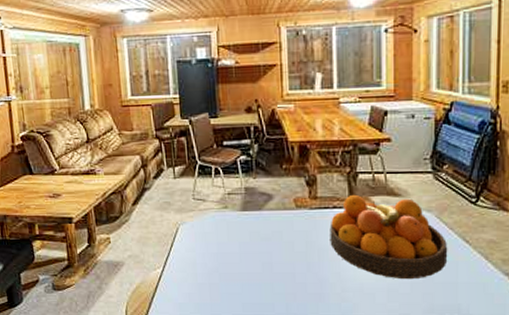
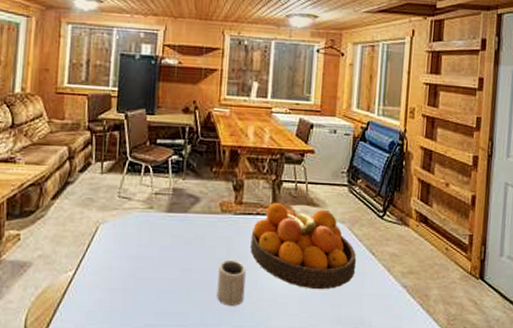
cup: none [299,253,328,298] -> present [217,259,246,307]

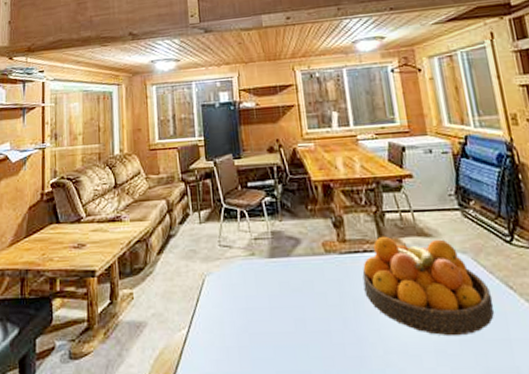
cup: present [217,259,246,307] -> none [334,305,370,362]

